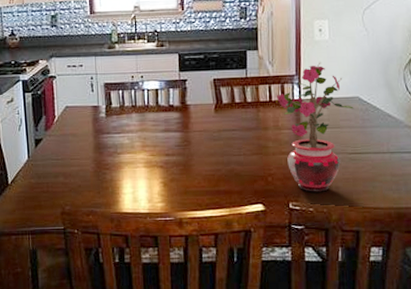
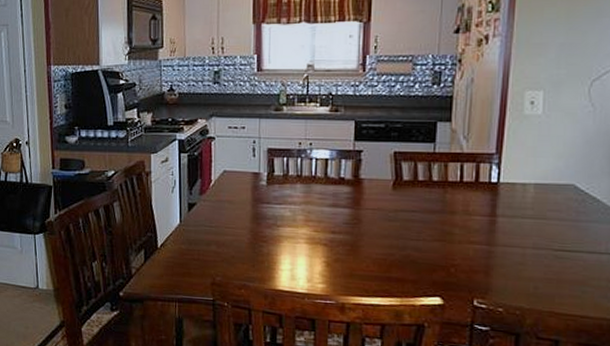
potted plant: present [275,62,354,192] -> none [467,140,567,291]

